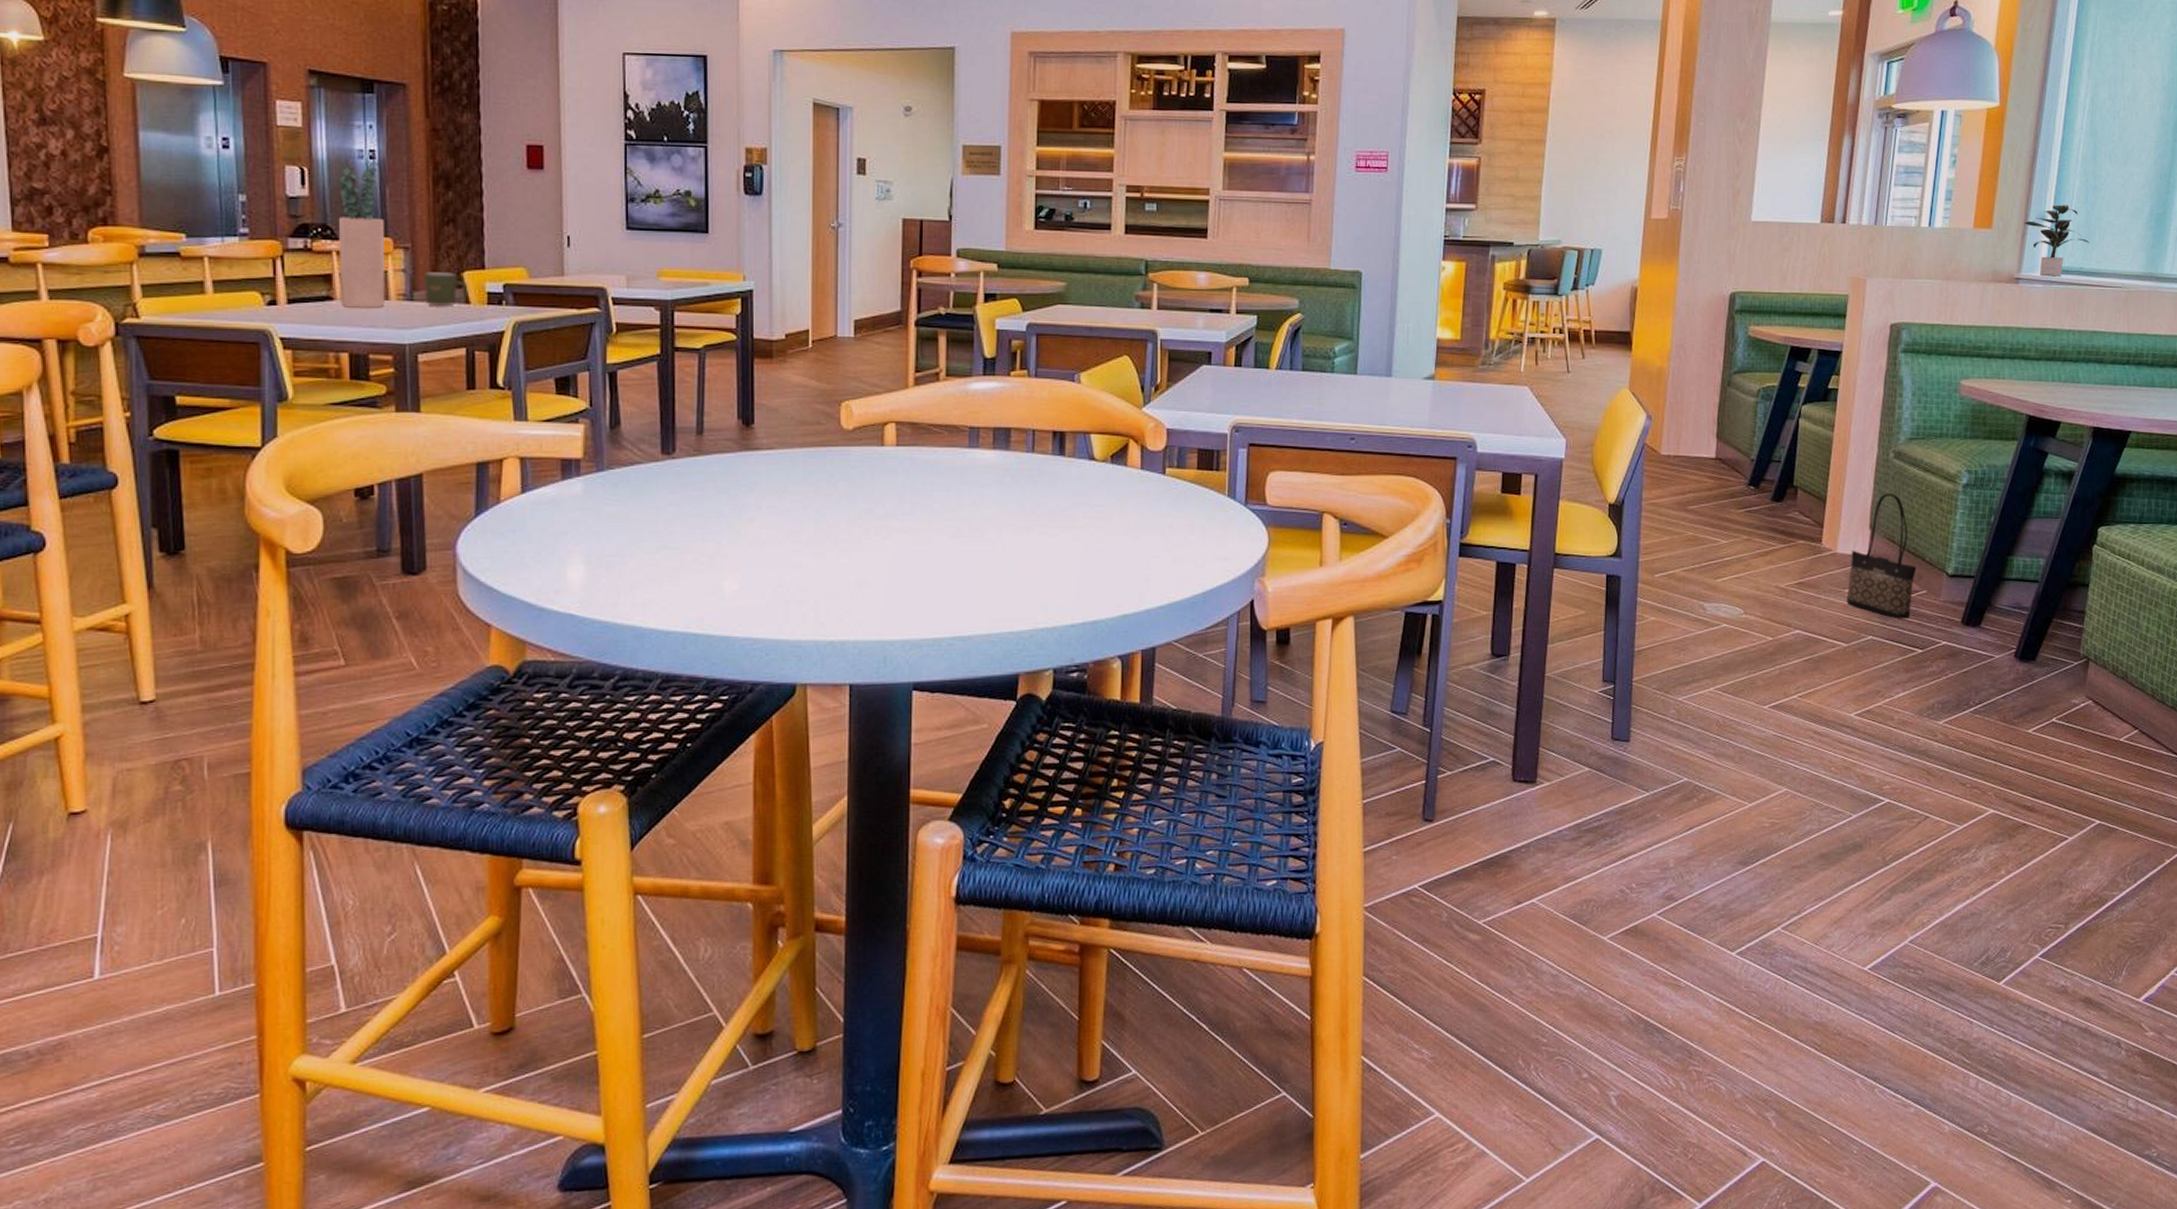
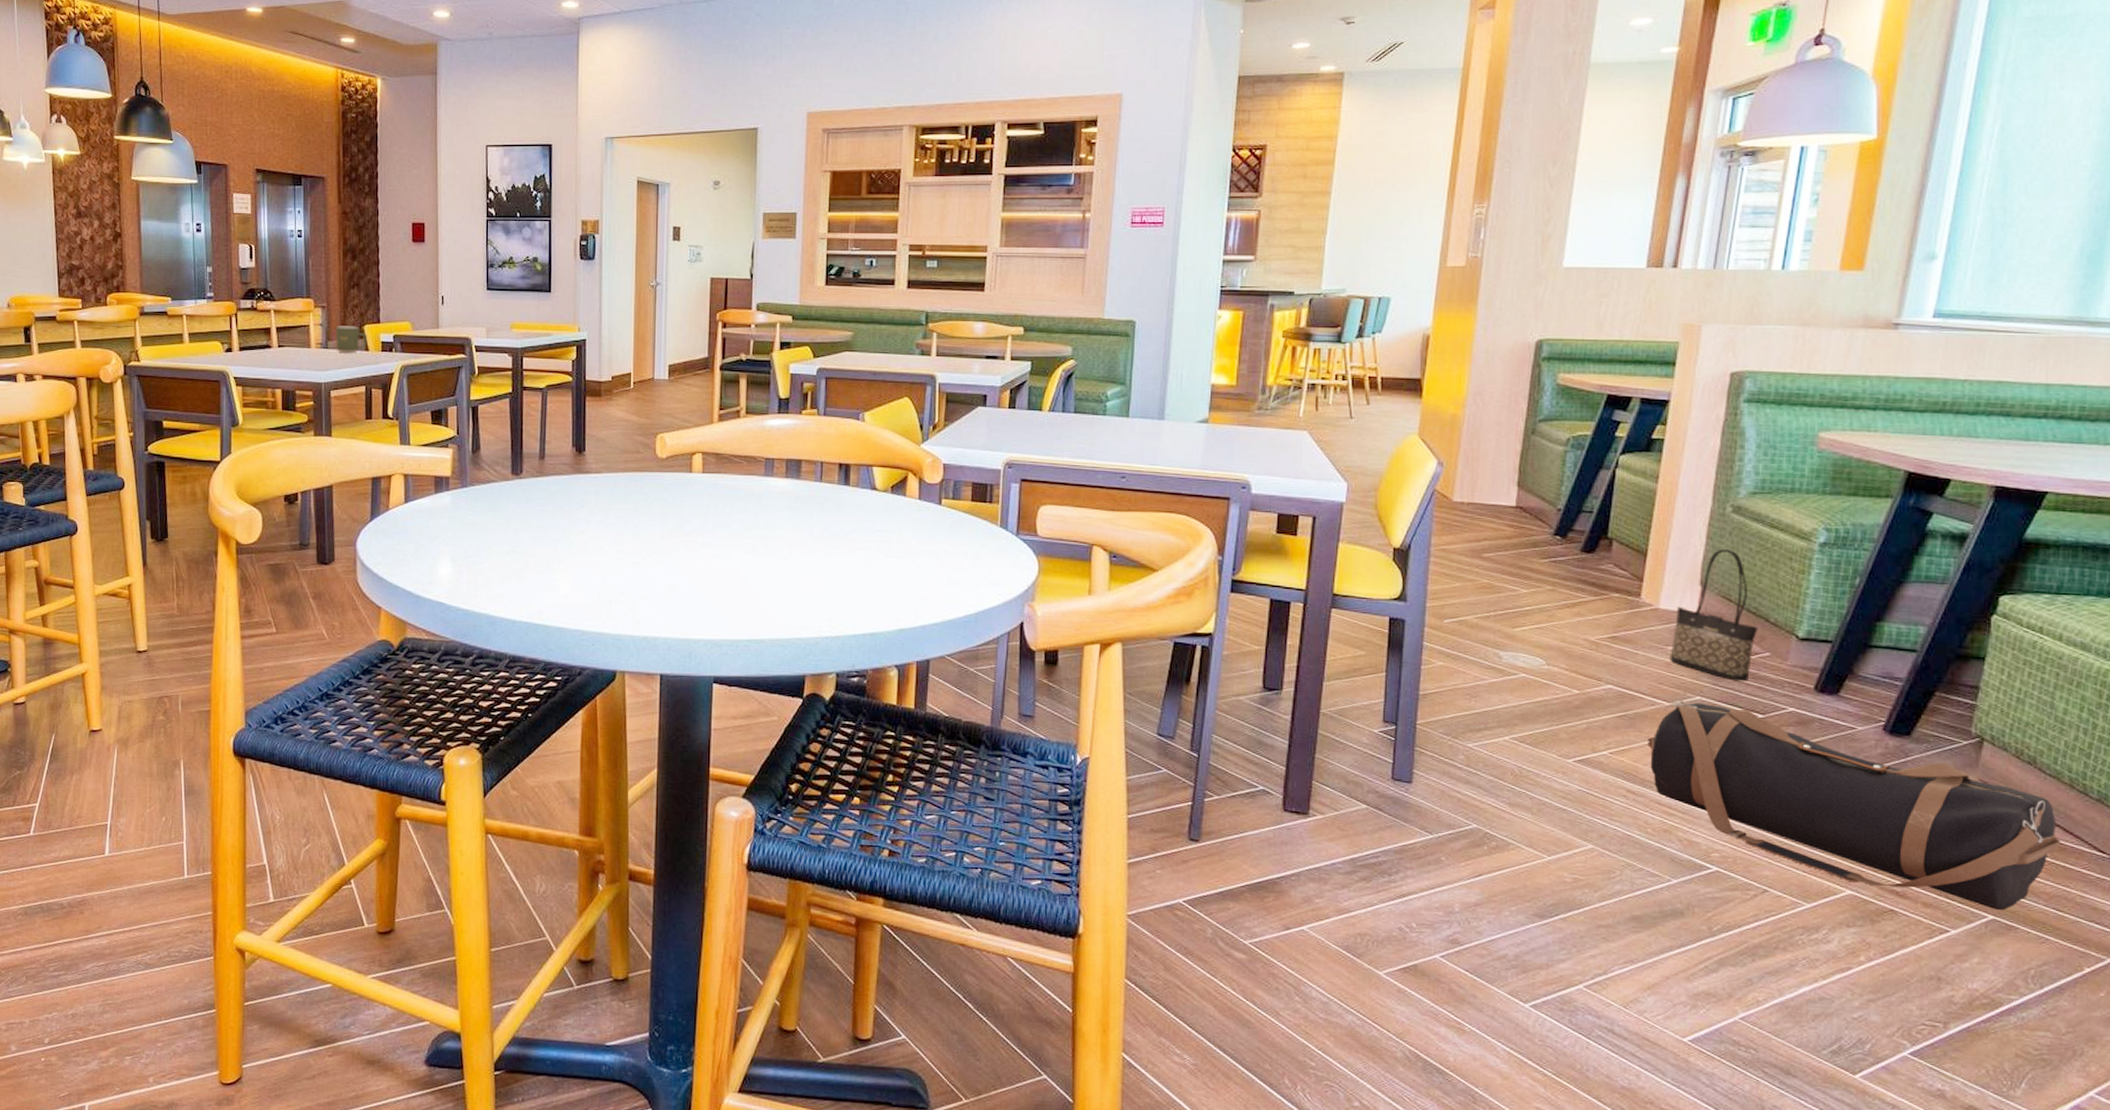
vase: present [338,155,385,308] -> none [275,234,308,354]
duffel bag: none [1830,640,2147,815] -> present [1648,699,2061,911]
potted plant: present [2023,205,2089,277] -> none [1906,243,1995,322]

